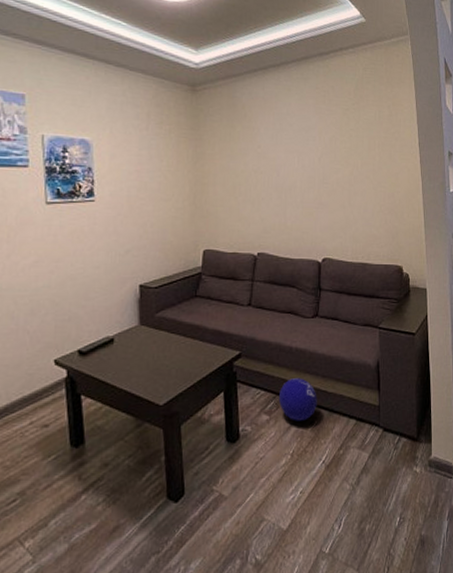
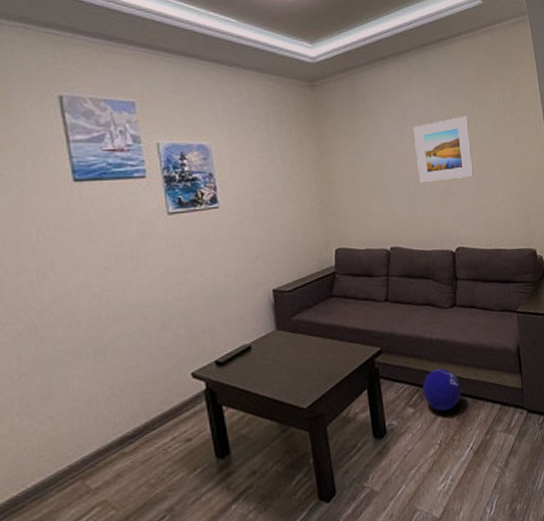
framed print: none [288,129,345,192] -> present [413,116,474,182]

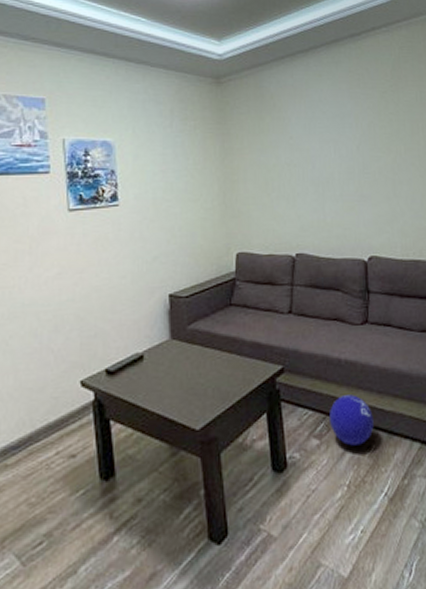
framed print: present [413,116,474,182] -> none [322,114,388,184]

